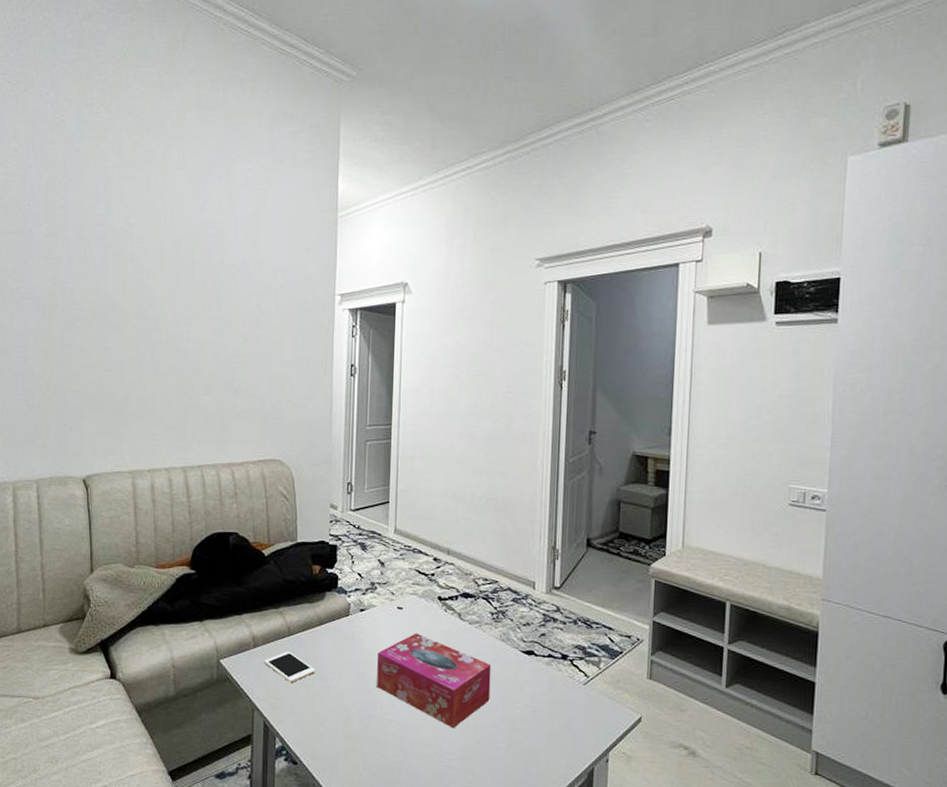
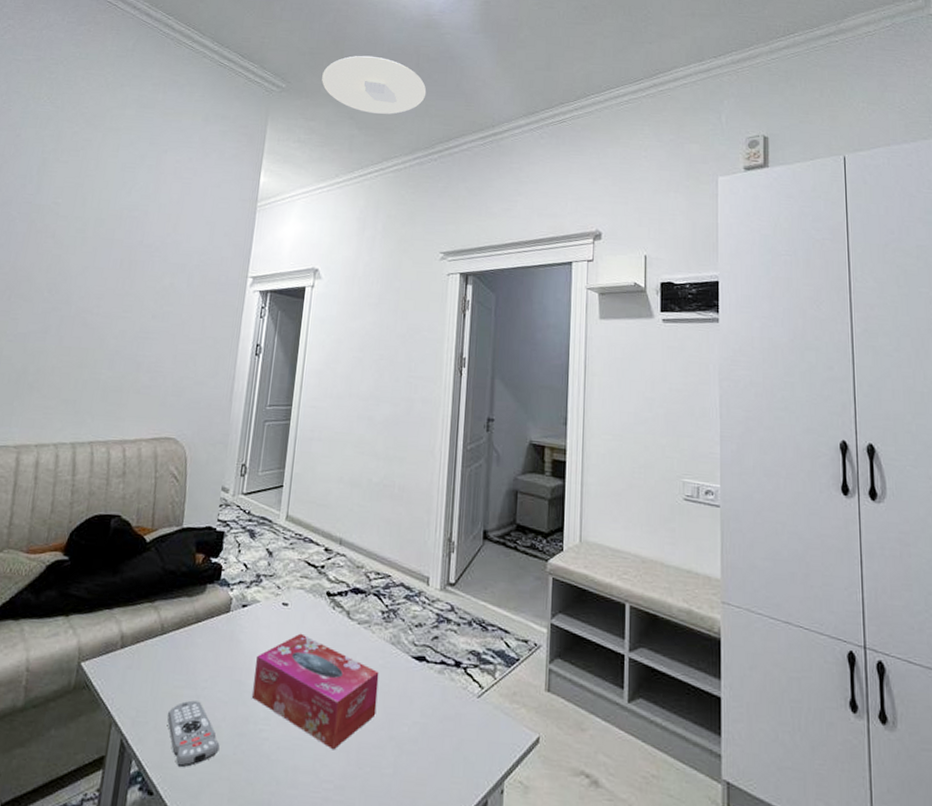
cell phone: present [264,650,315,682] -> none [130,652,186,691]
remote control: none [303,689,351,743] -> present [167,700,220,768]
ceiling light: none [396,30,515,102] -> present [322,55,427,114]

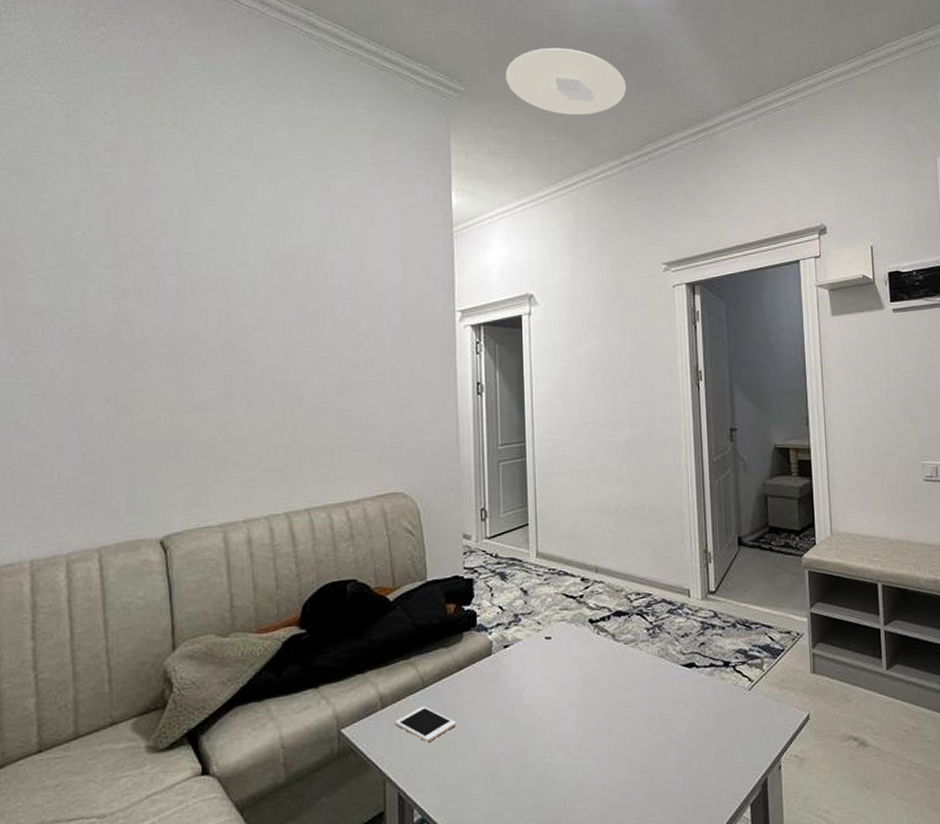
cell phone: none [130,652,186,691] -> present [395,705,456,742]
remote control: present [167,700,220,768] -> none [444,743,502,807]
tissue box: present [252,633,379,750] -> none [527,662,653,762]

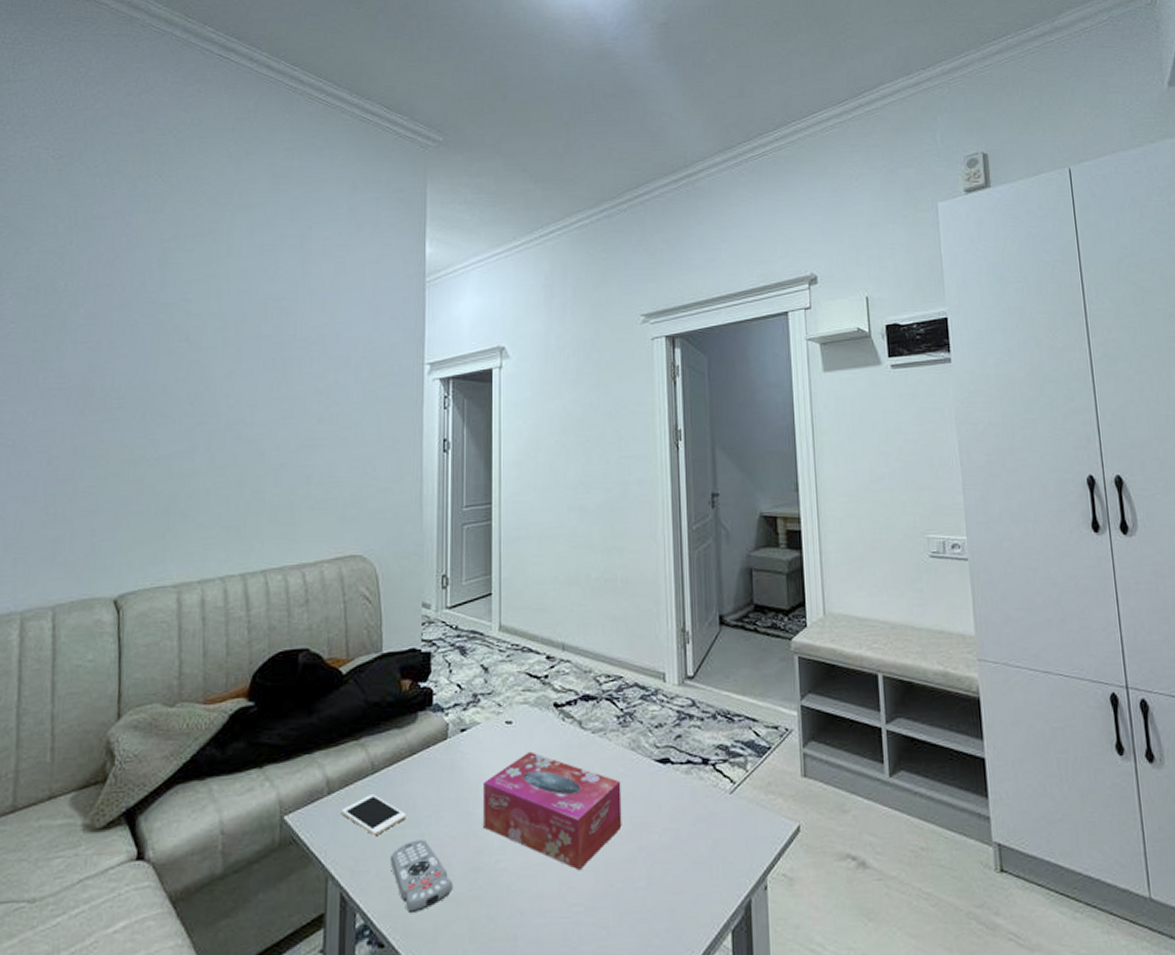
remote control: none [444,743,502,807] -> present [391,839,453,914]
ceiling light: present [506,47,627,115] -> none [485,96,607,163]
tissue box: none [527,662,653,762] -> present [484,751,622,871]

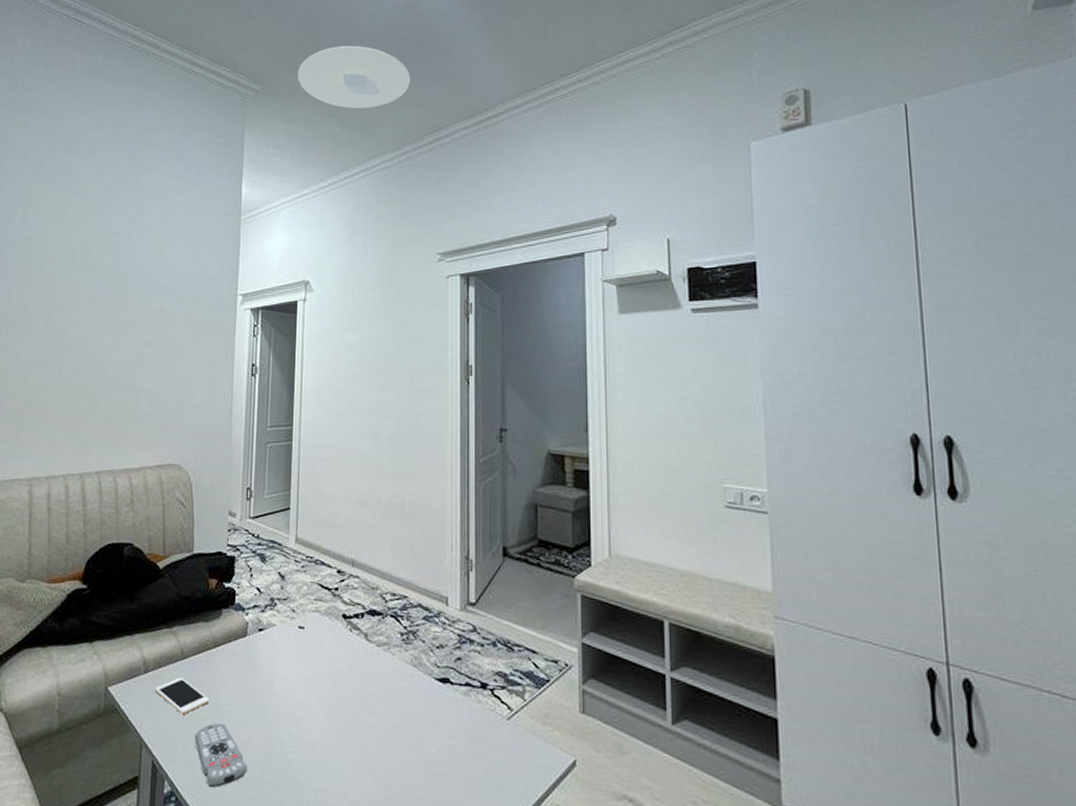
tissue box: present [484,751,622,871] -> none [276,656,402,772]
ceiling light: none [485,96,607,163] -> present [298,45,411,109]

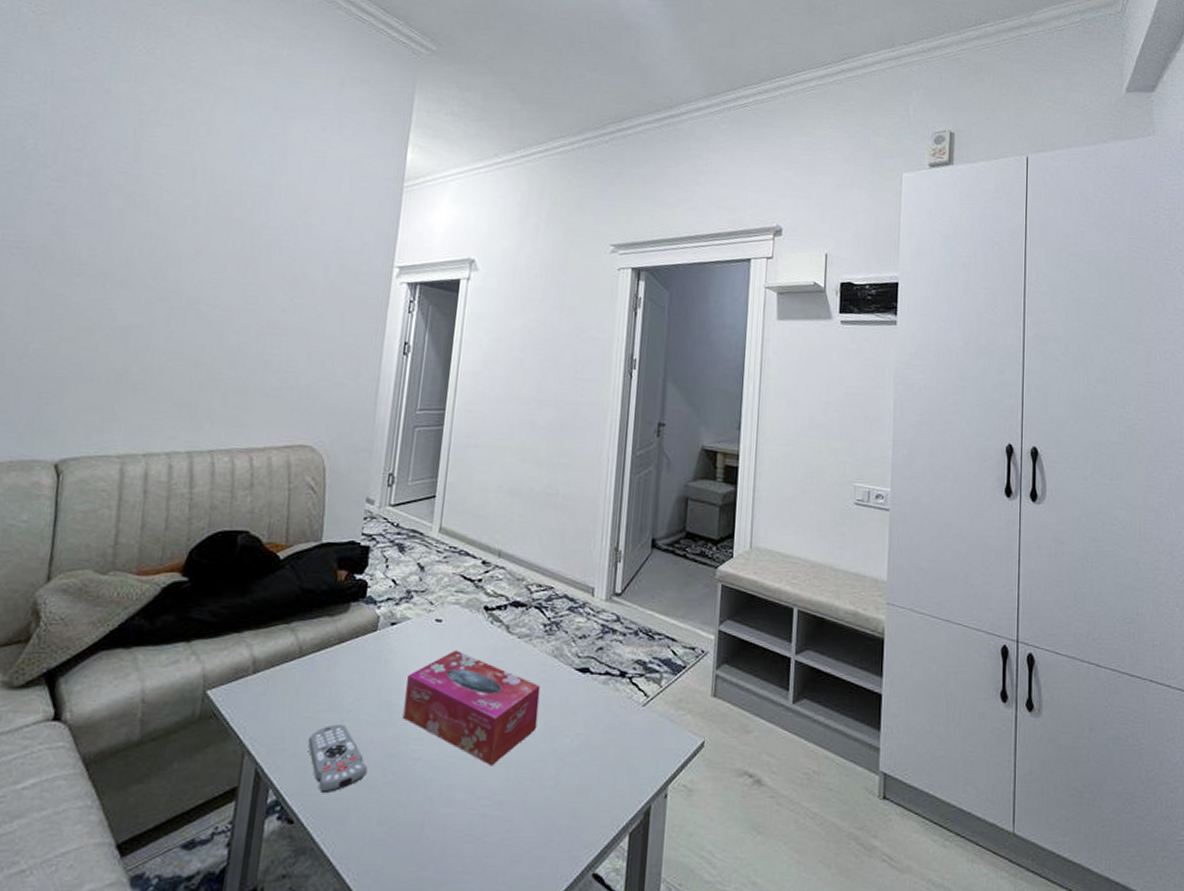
cell phone: present [155,676,209,714] -> none [264,676,329,716]
tissue box: none [276,656,402,772] -> present [403,650,541,766]
ceiling light: present [298,45,411,109] -> none [478,18,598,88]

